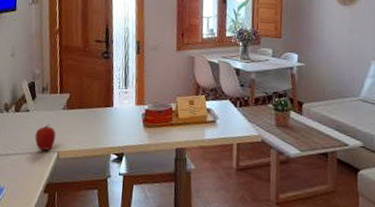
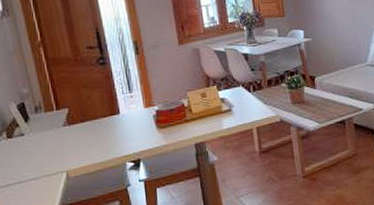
fruit: present [35,123,56,151] -> none [36,143,62,174]

